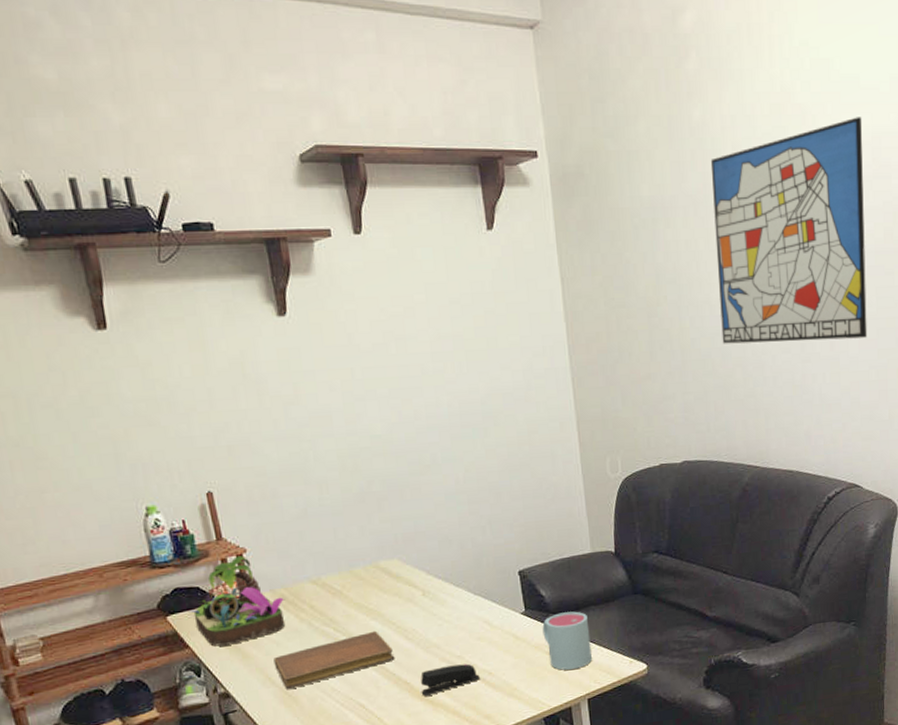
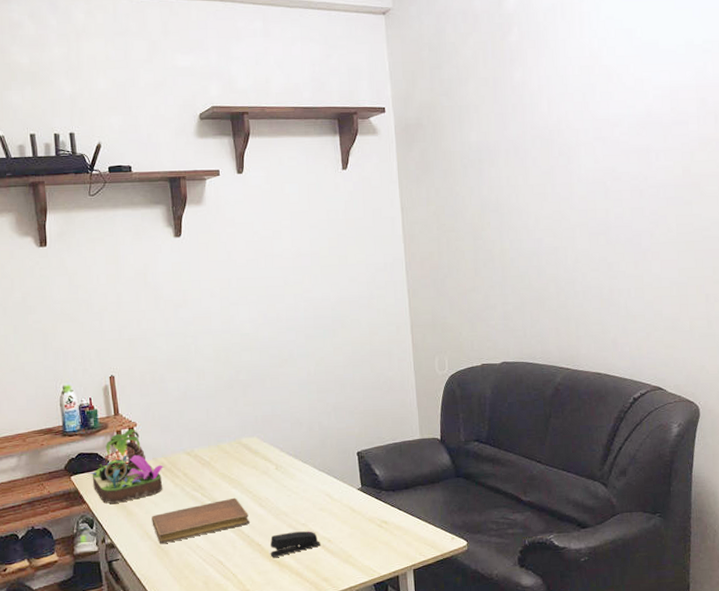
mug: present [542,611,592,670] -> none [375,490,418,542]
wall art: present [710,117,868,344] -> none [529,74,669,263]

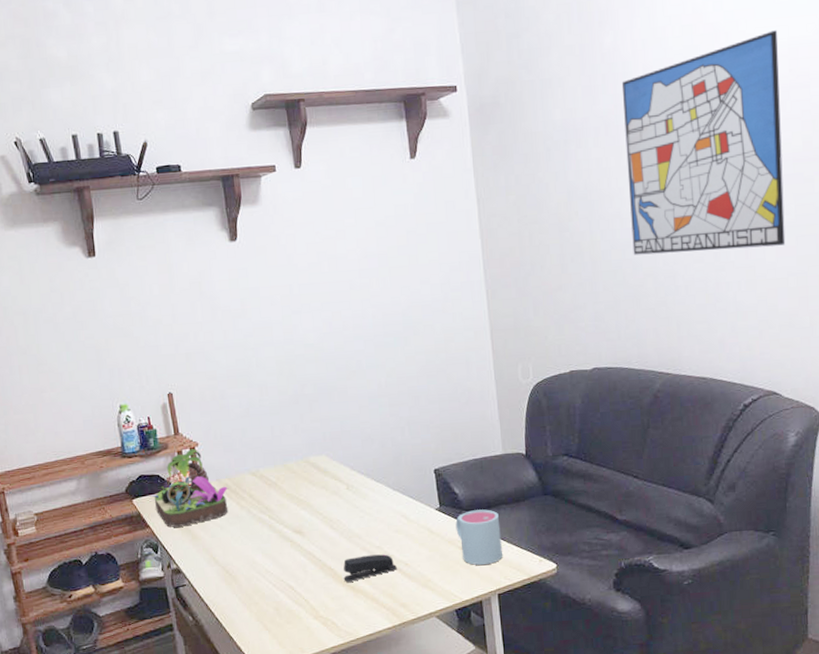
notebook: present [151,497,250,543] -> none [218,519,321,568]
mug: none [375,490,418,542] -> present [455,509,502,565]
wall art: none [529,74,669,263] -> present [621,30,786,255]

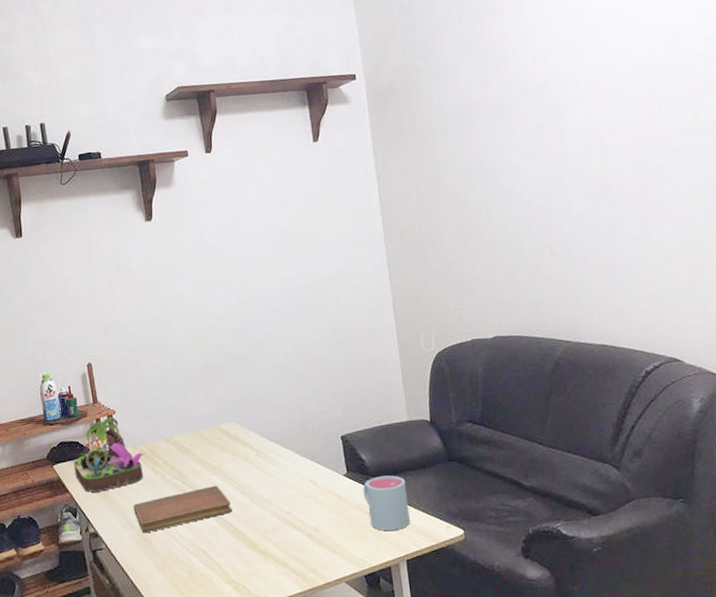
notebook: none [218,519,321,568] -> present [133,485,233,533]
stapler: present [343,554,397,582] -> none [253,519,306,547]
wall art: present [621,30,786,255] -> none [512,15,680,228]

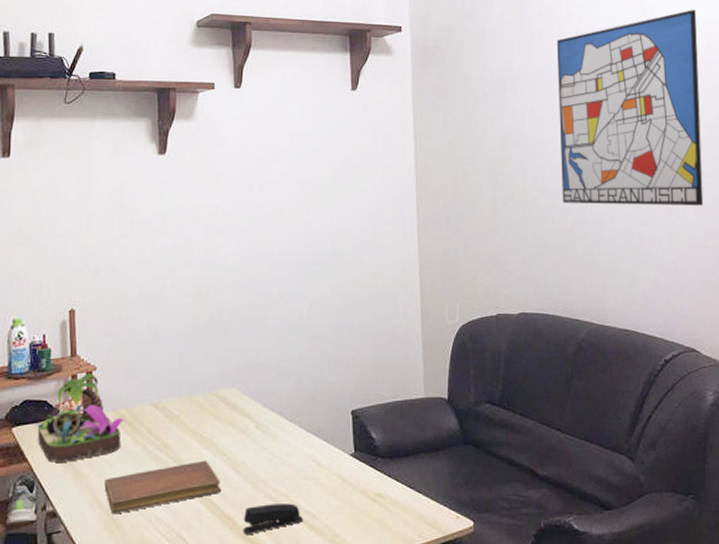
stapler: none [253,519,306,547] -> present [243,503,303,534]
mug: present [363,475,410,531] -> none [370,457,417,520]
wall art: none [512,15,680,228] -> present [556,10,704,206]

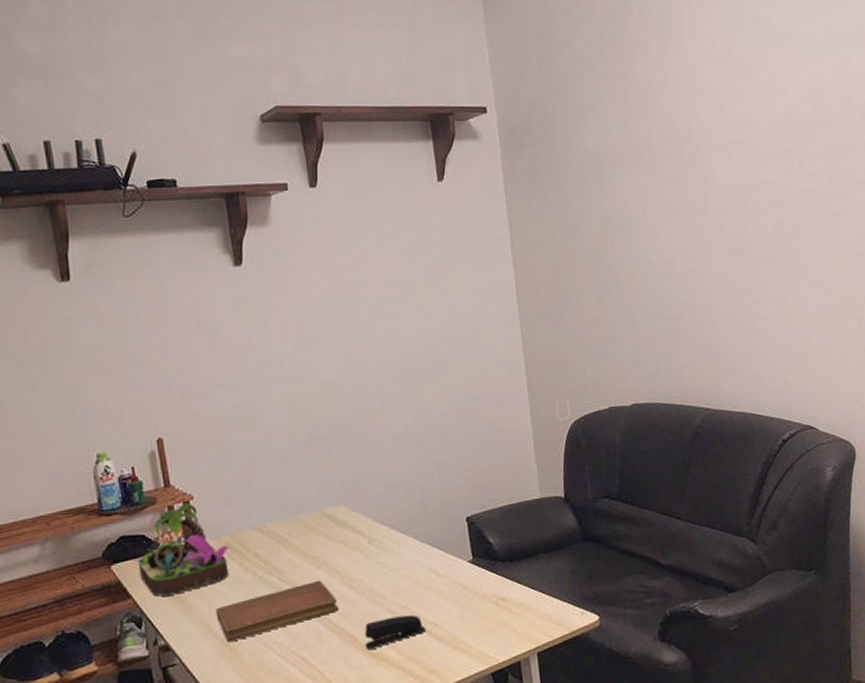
wall art: present [556,10,704,206] -> none [654,69,816,287]

